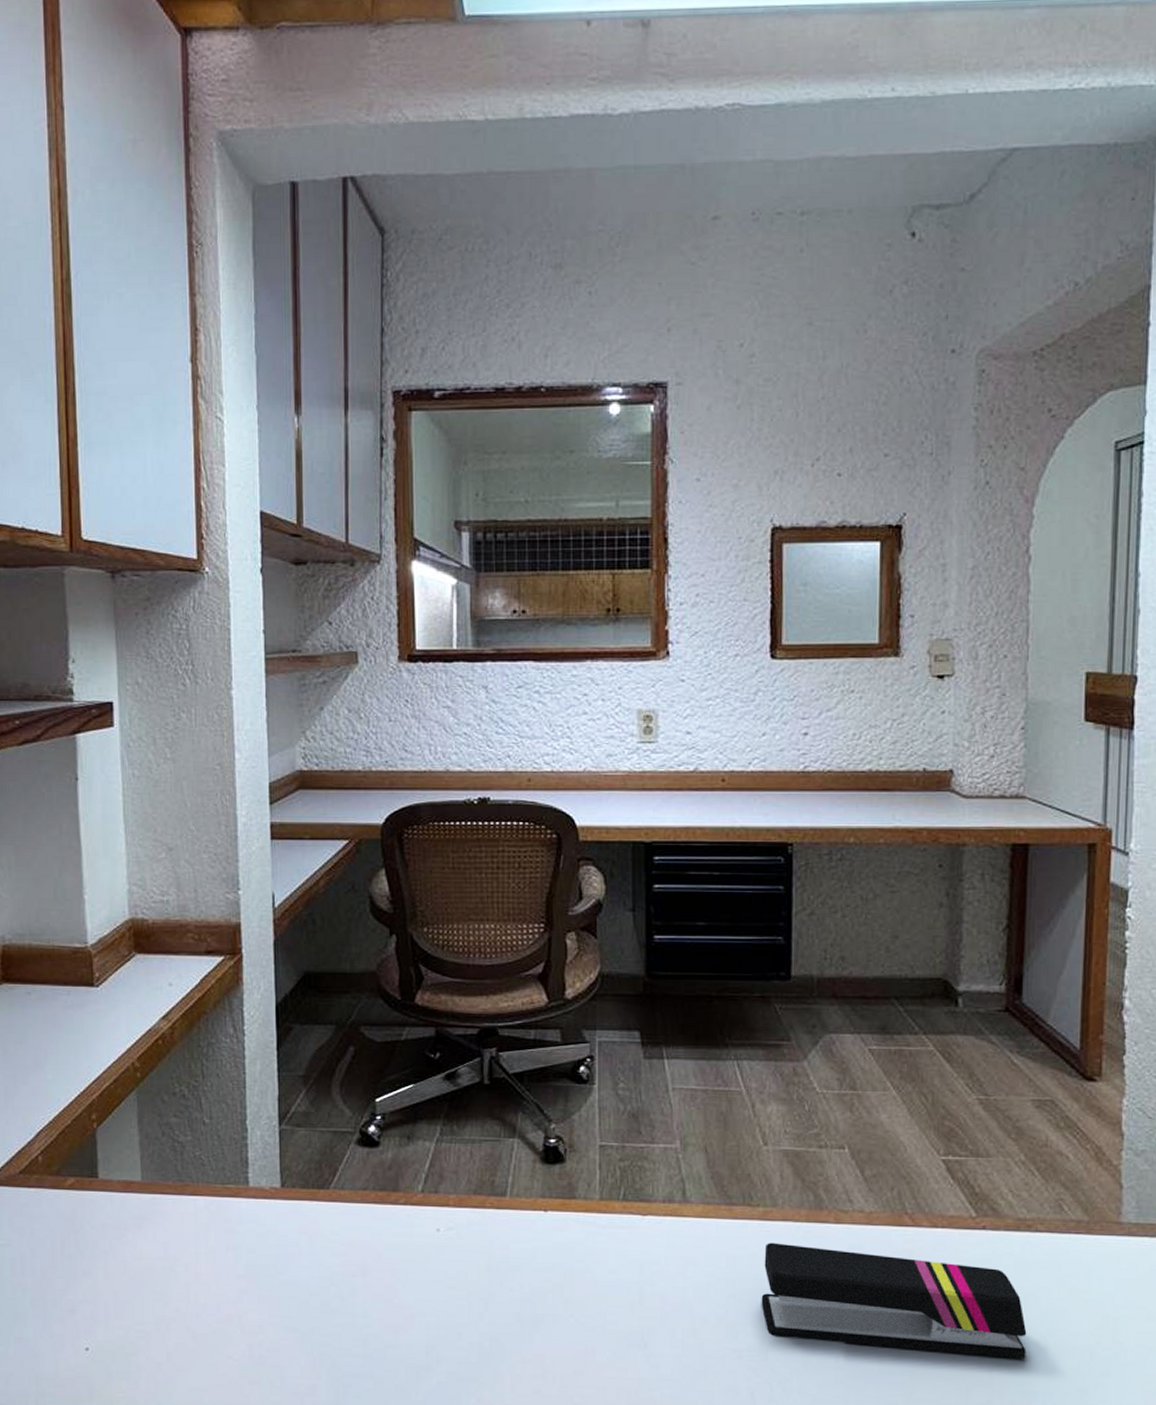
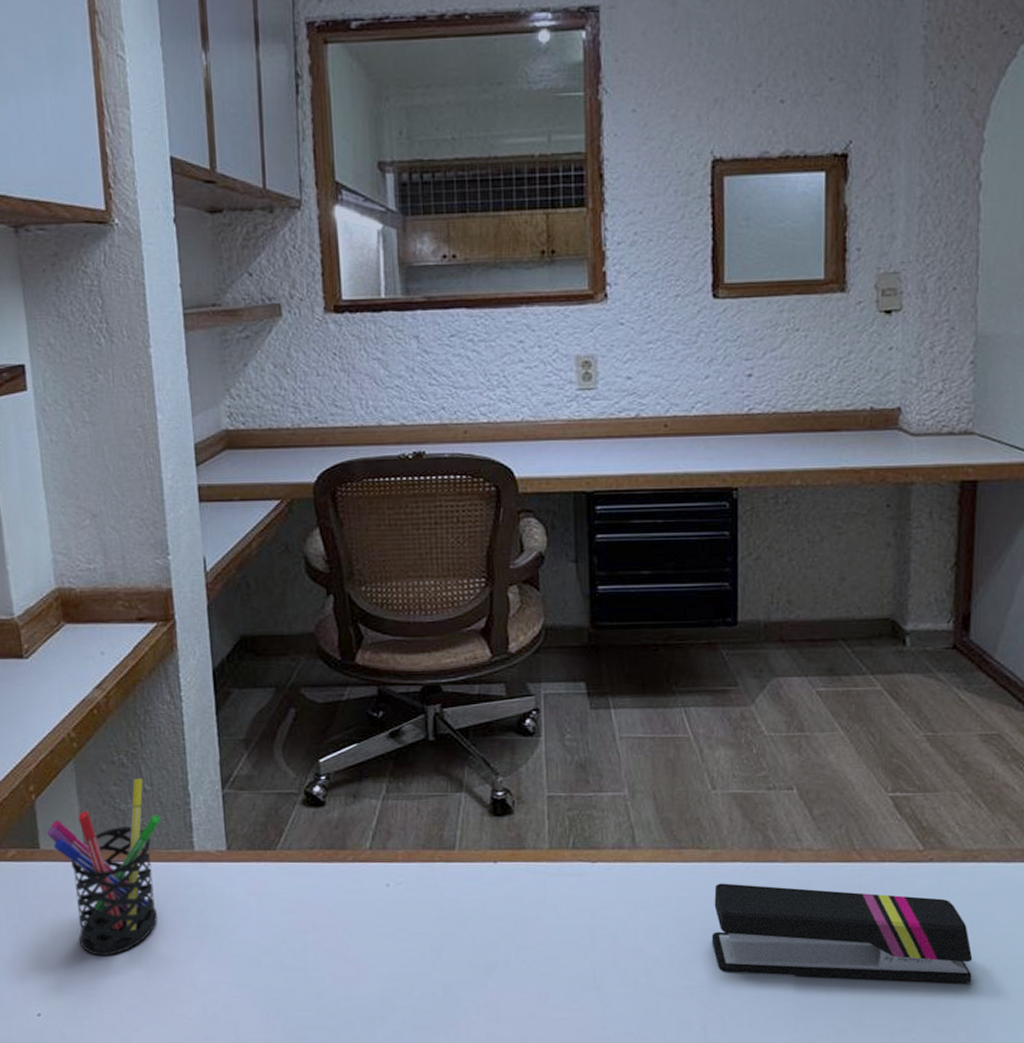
pen holder: none [105,1111,218,1291] -> present [46,778,161,956]

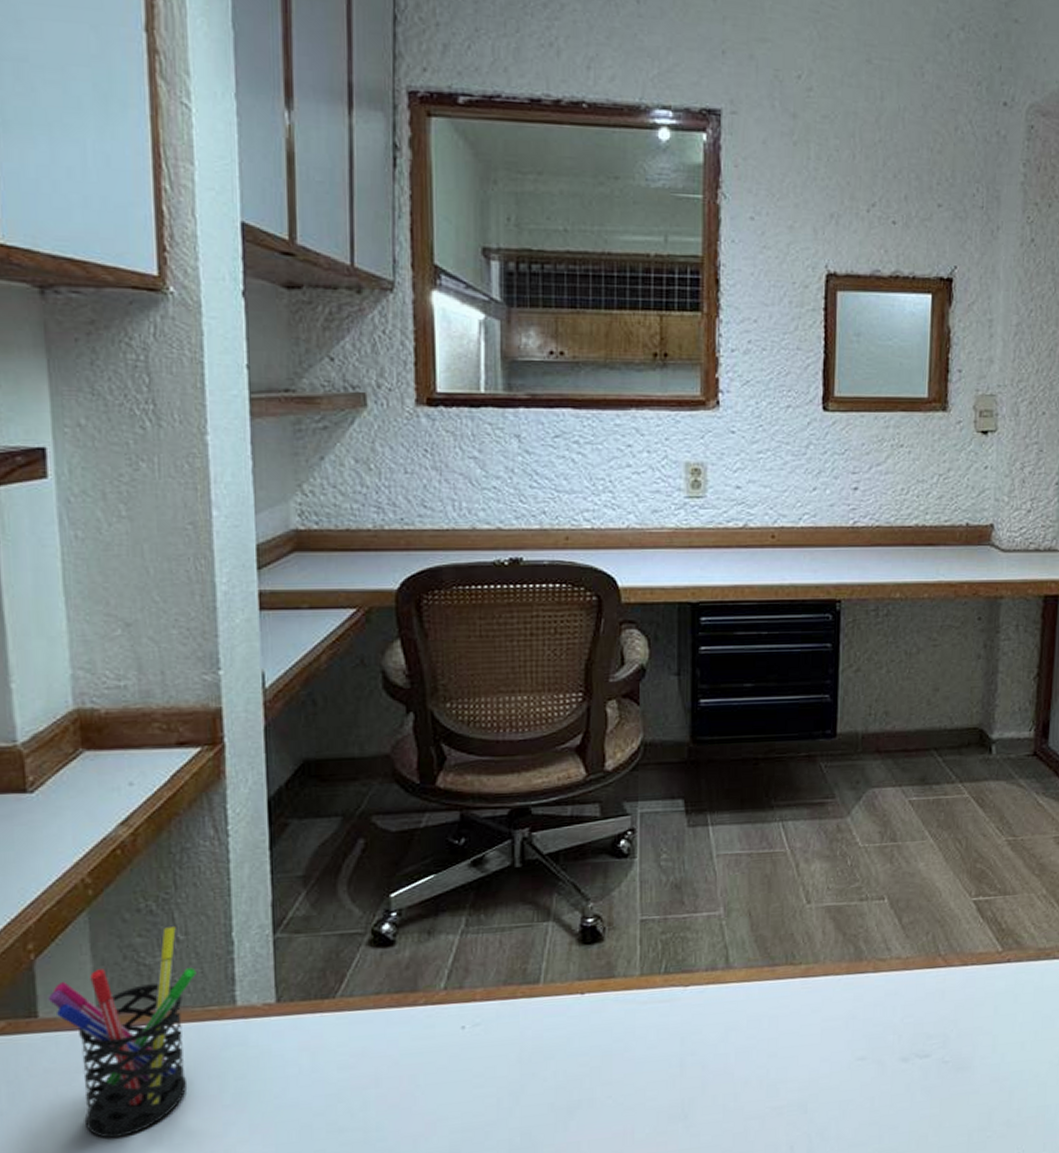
stapler: present [711,883,973,983] -> none [801,997,1043,1089]

